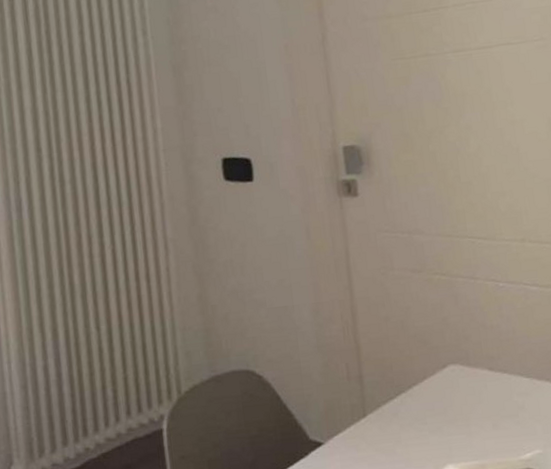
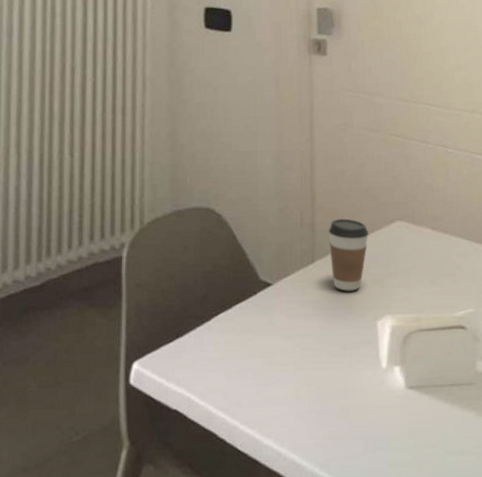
coffee cup: none [378,367,422,444] -> present [329,218,369,291]

